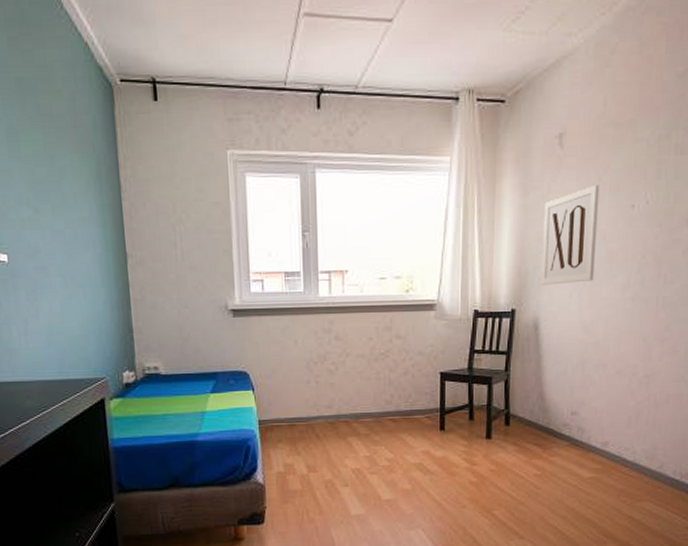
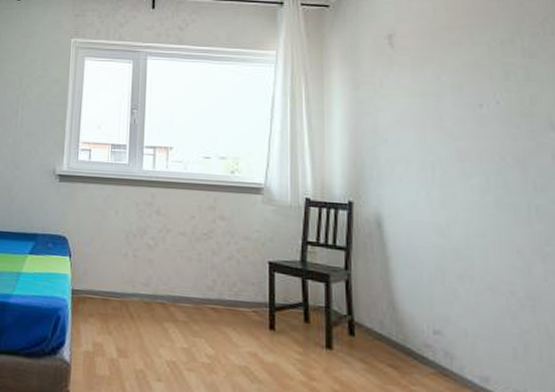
wall art: present [541,184,600,285] -> none [378,82,444,180]

